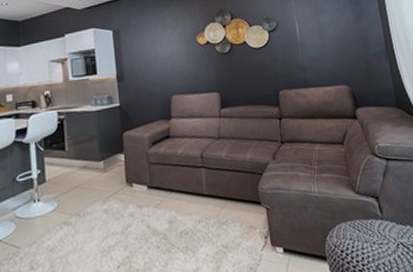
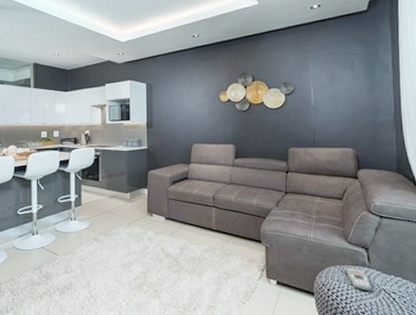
remote control: none [358,222,389,248] -> present [346,267,372,291]

